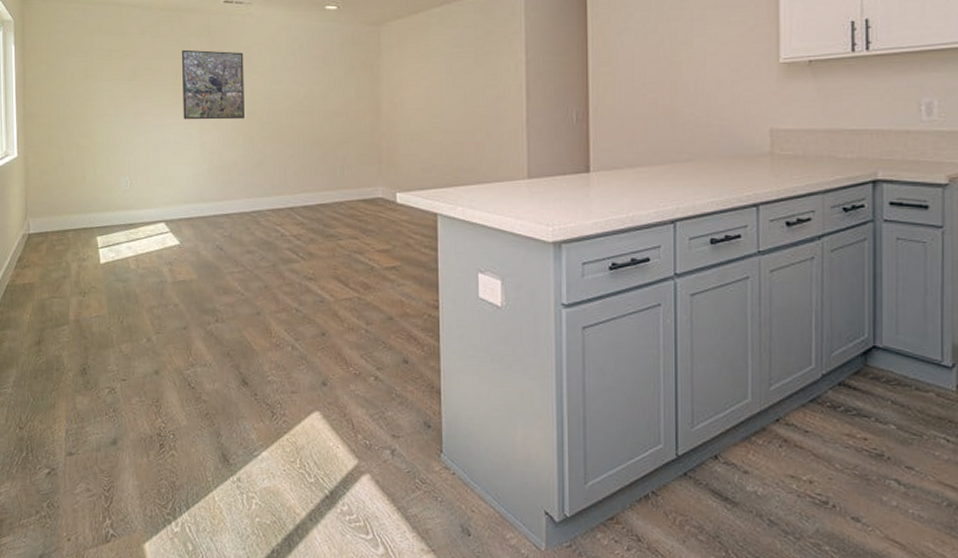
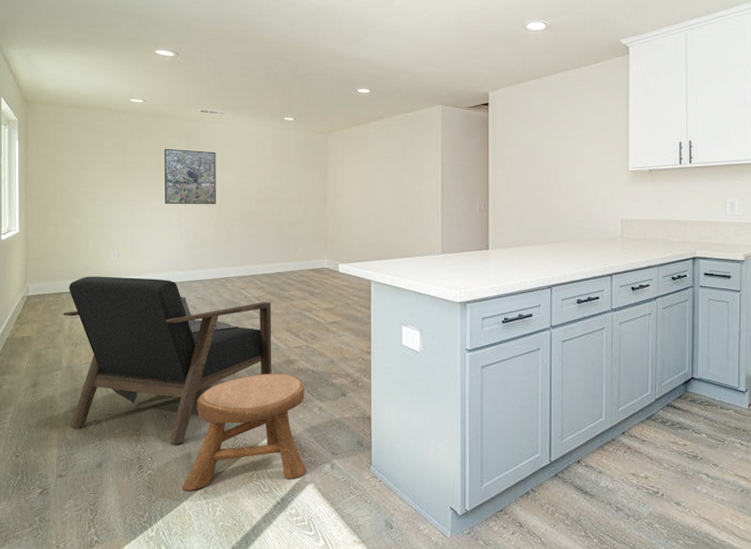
armchair: none [69,209,316,419] -> present [63,276,272,444]
stool: none [210,332,361,477] -> present [182,373,307,491]

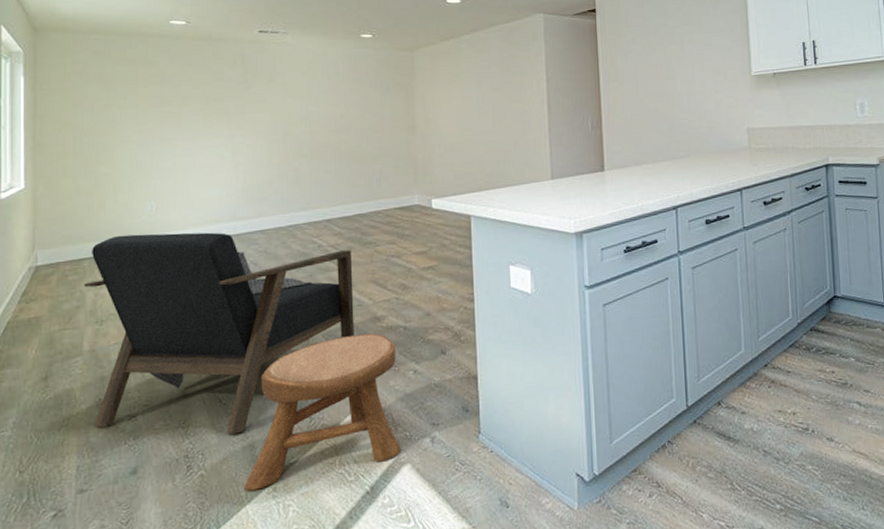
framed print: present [164,148,216,205] -> none [214,76,280,143]

